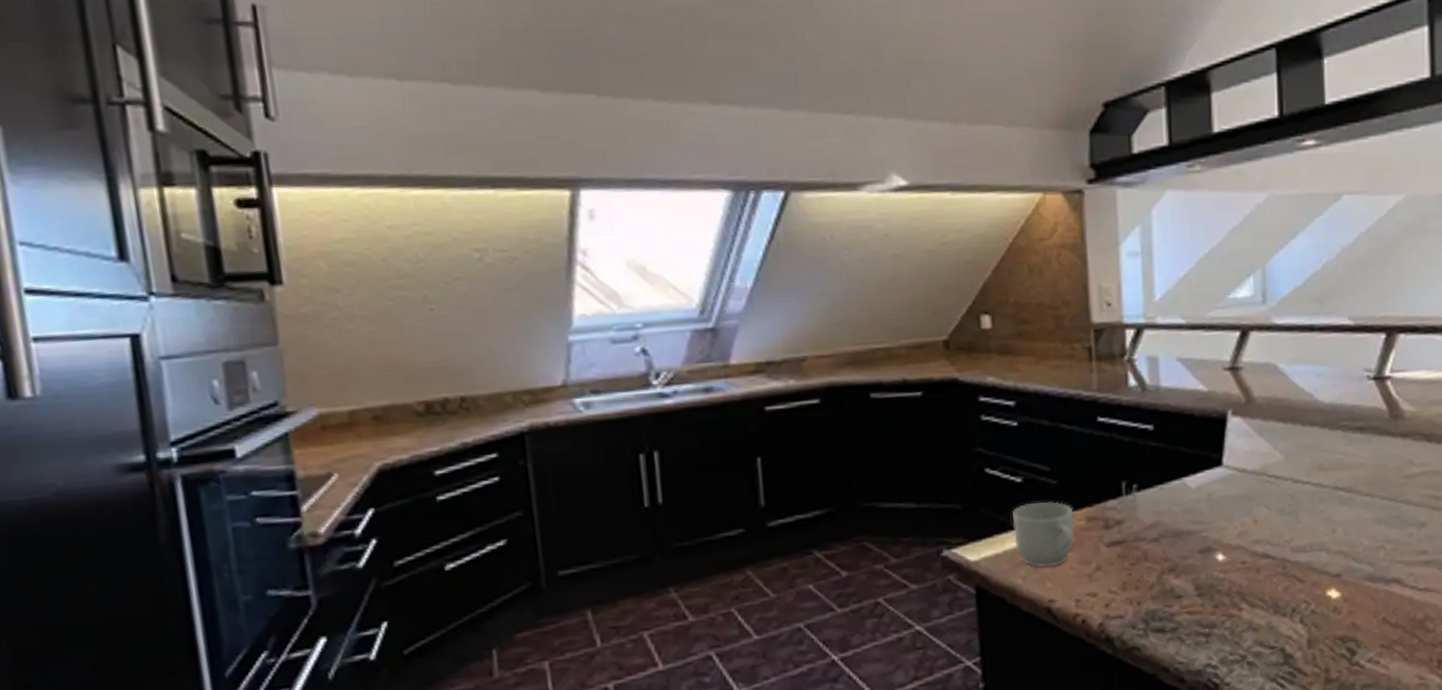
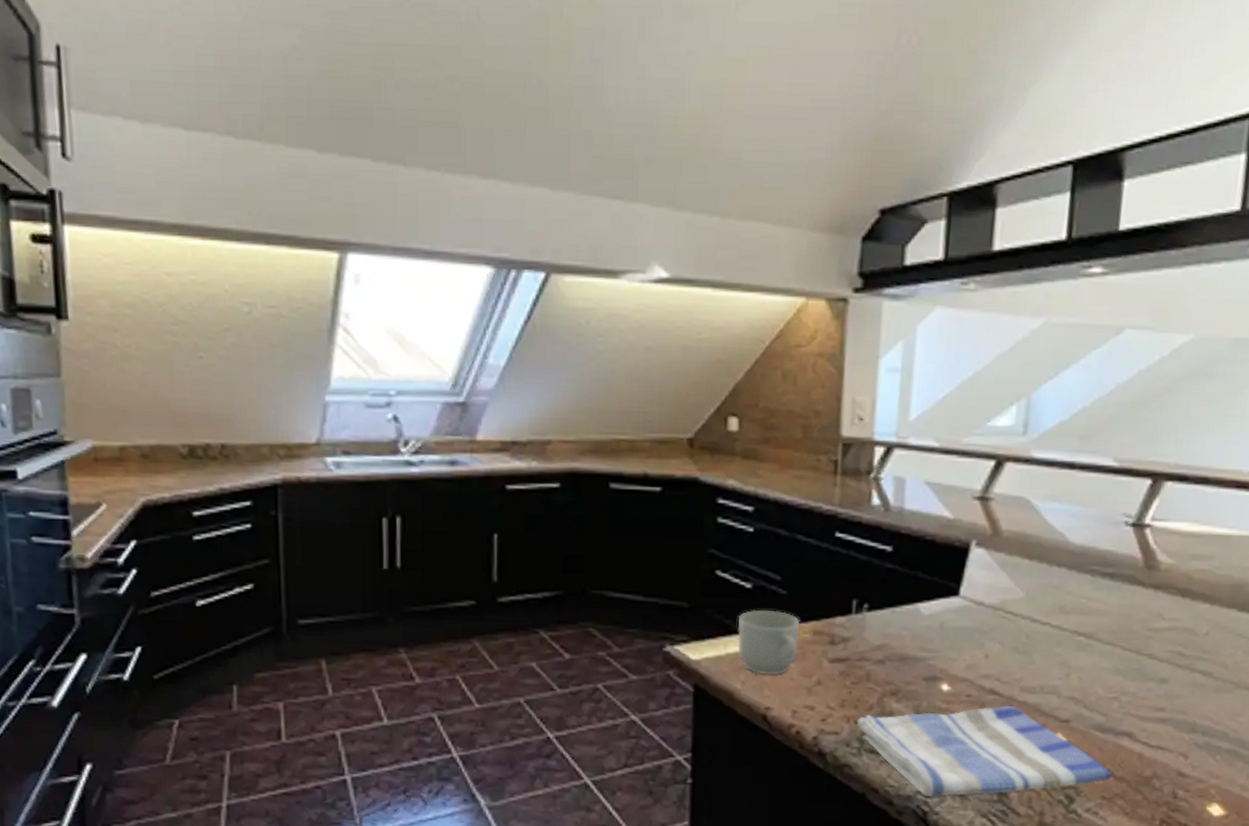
dish towel: none [1140,567,1388,669] -> present [857,706,1113,798]

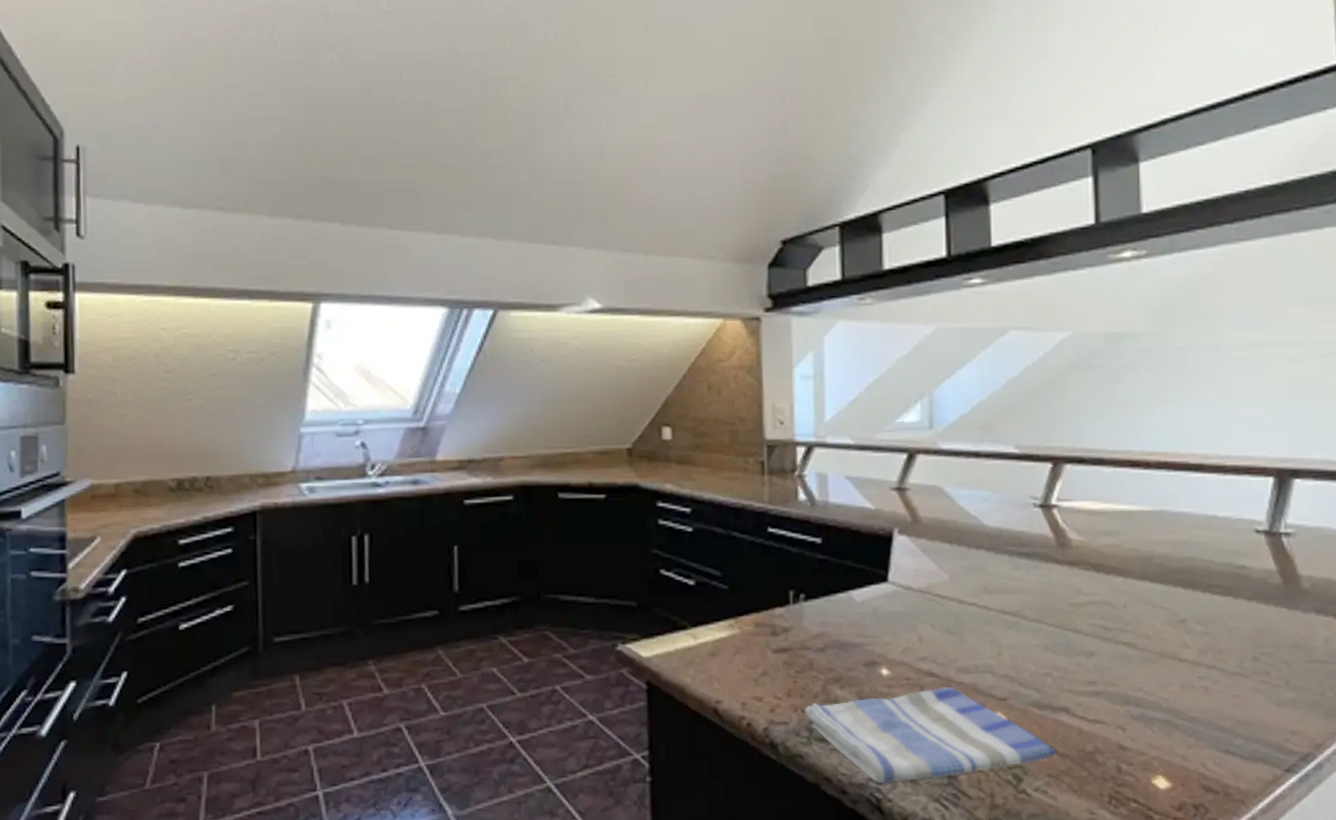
mug: present [738,610,800,675] -> none [685,605,743,668]

